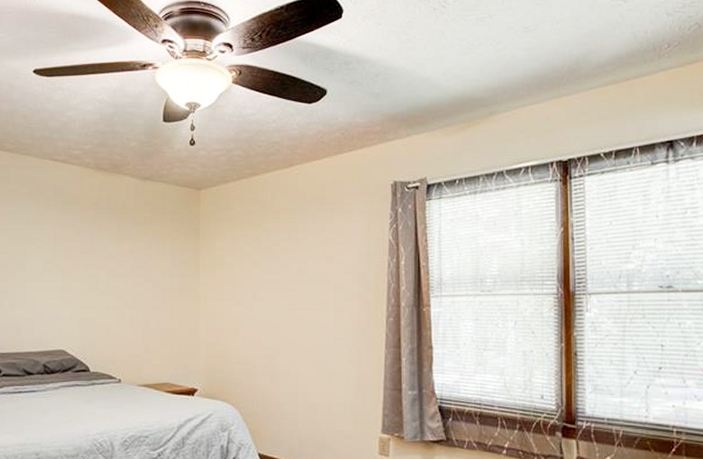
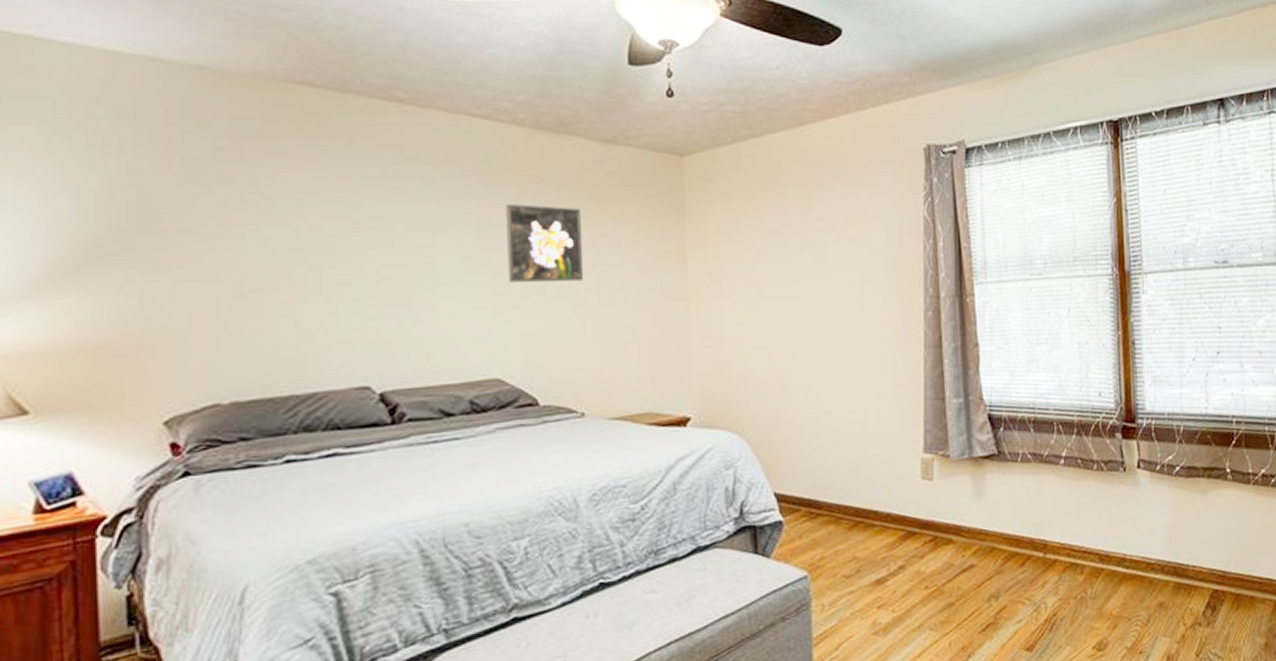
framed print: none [73,224,125,282] -> present [506,204,584,283]

